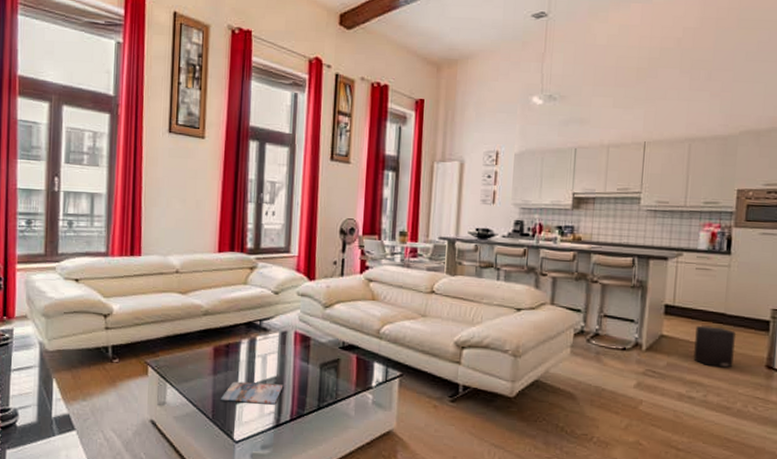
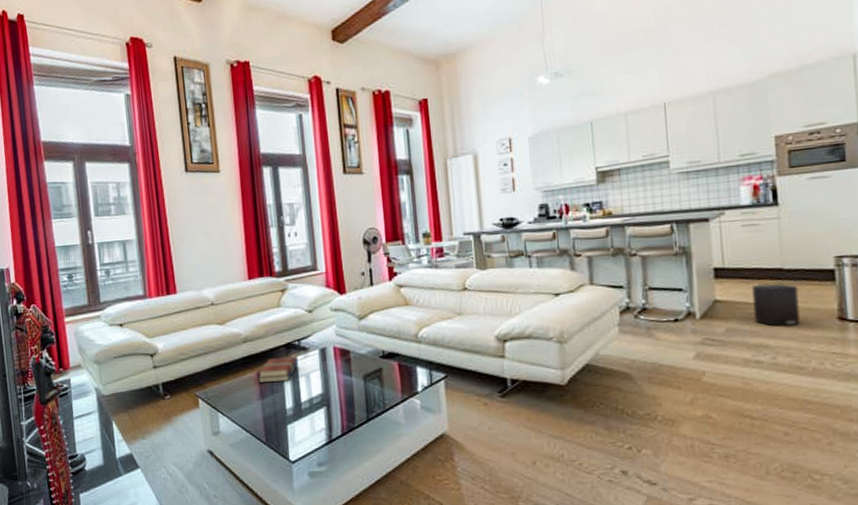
books: none [213,335,255,360] -> present [258,357,297,384]
magazine: present [220,381,284,405] -> none [271,400,331,424]

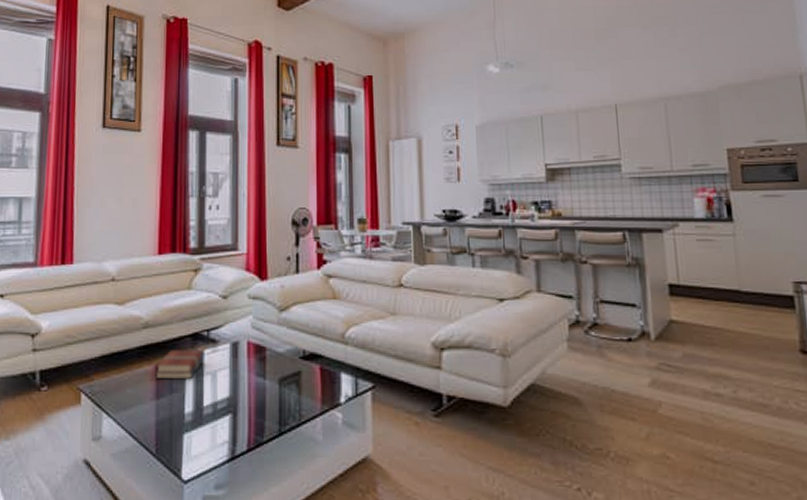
pedal bin: present [752,283,800,327] -> none [709,306,761,356]

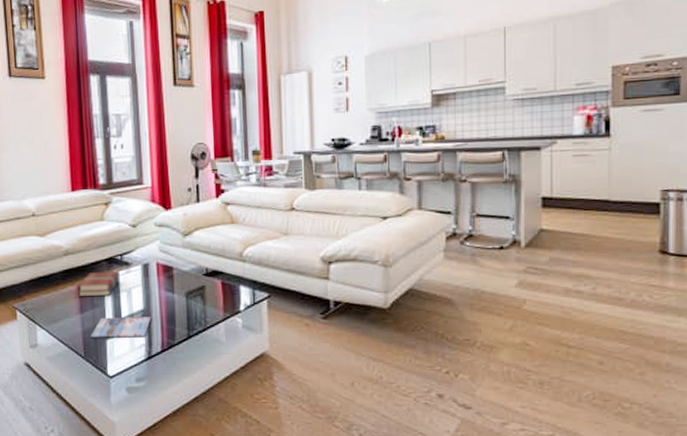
magazine: none [164,406,238,432] -> present [90,316,151,338]

